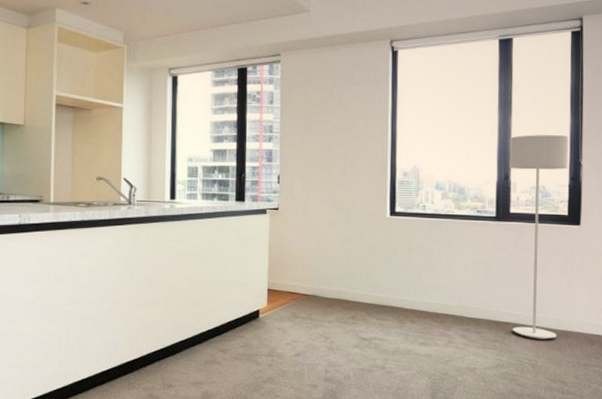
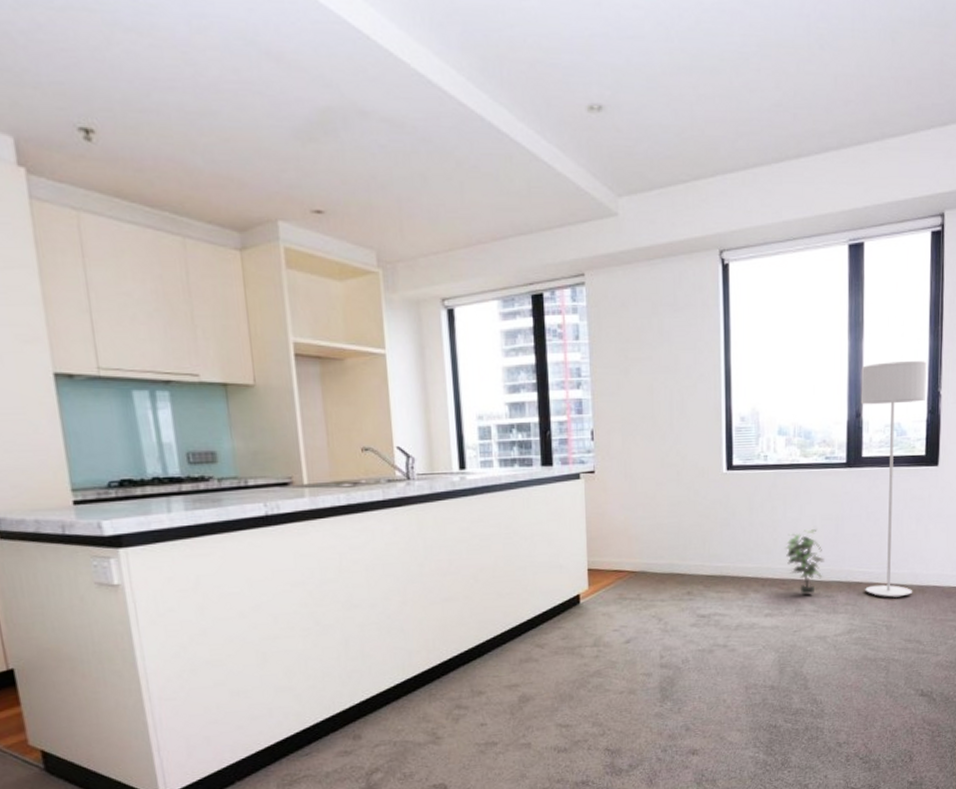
potted plant: none [439,271,475,329] -> present [785,529,825,595]

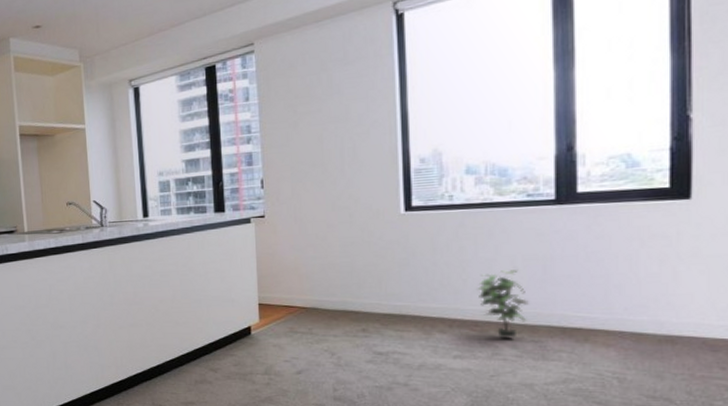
floor lamp: present [860,361,927,598] -> none [573,82,668,347]

